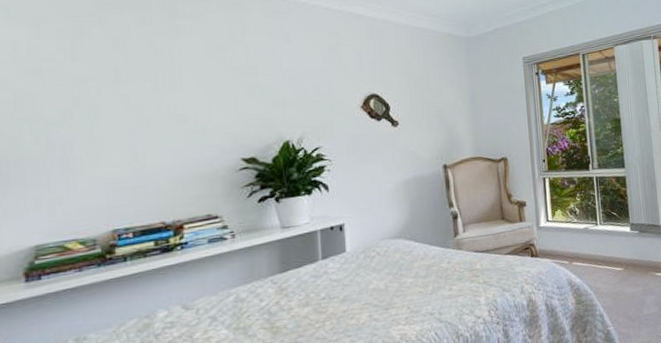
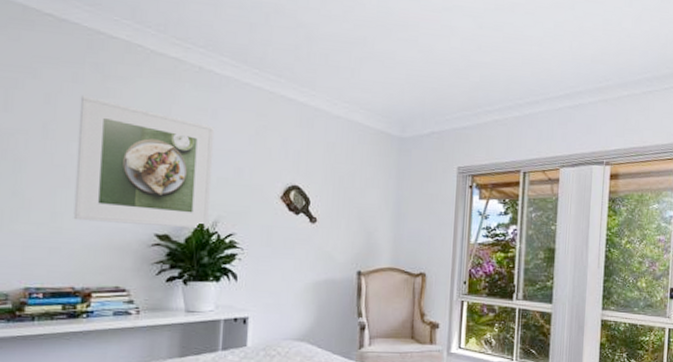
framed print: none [150,35,295,157] -> present [73,94,215,230]

